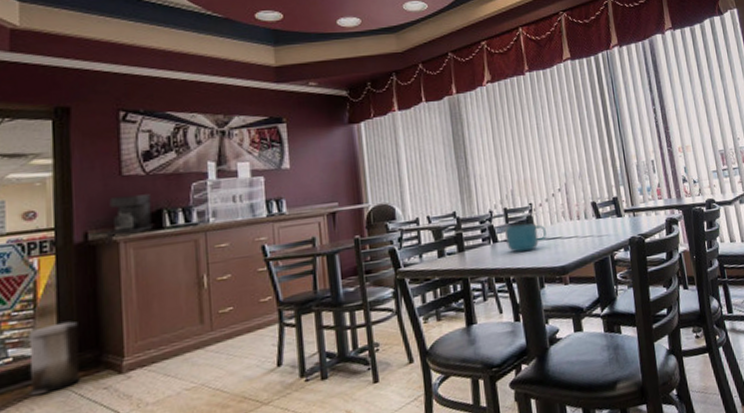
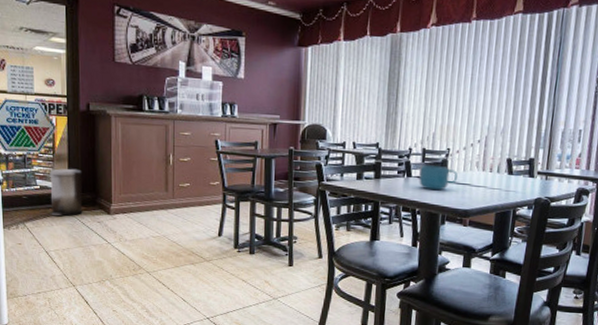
coffee maker: present [105,194,152,237] -> none [102,78,135,112]

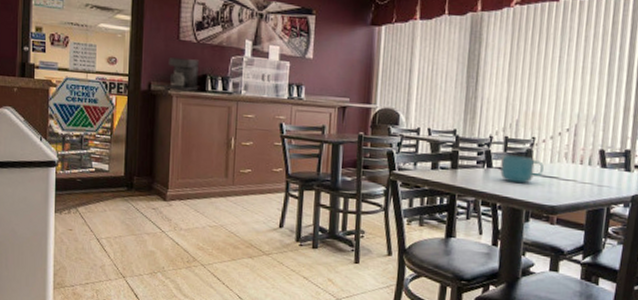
pedal bin: present [49,168,83,217] -> none [105,150,141,202]
coffee maker: none [102,78,135,112] -> present [163,56,199,92]

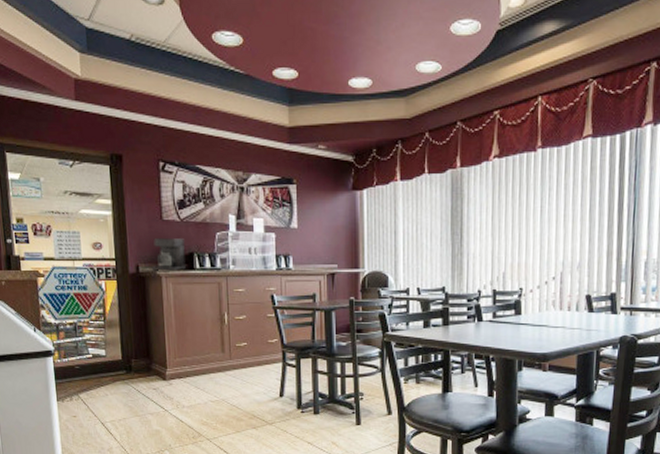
cup: present [500,155,544,183] -> none [491,308,533,333]

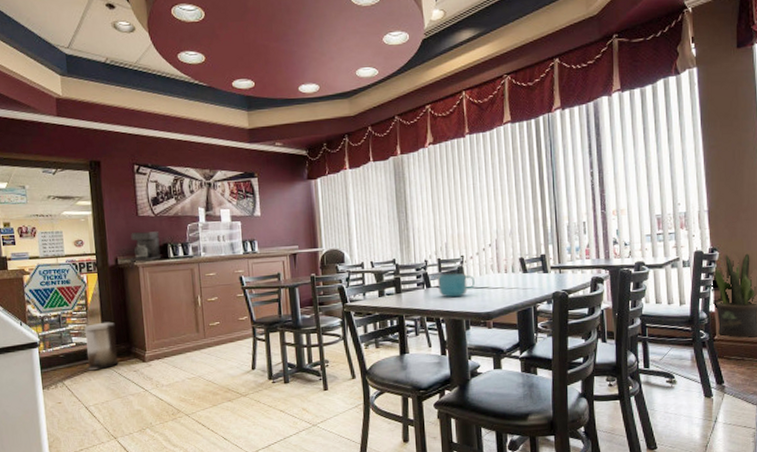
pedal bin: none [101,334,138,386] -> present [84,321,119,371]
cup: none [491,308,533,333] -> present [438,273,475,297]

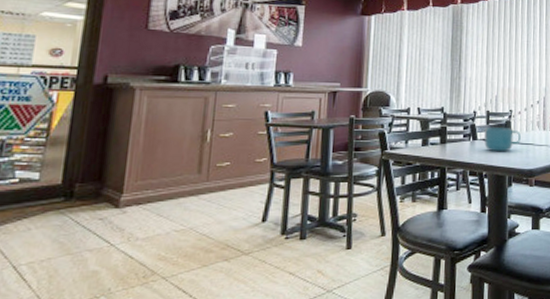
pedal bin: present [84,321,119,371] -> none [30,153,87,217]
coffee maker: present [129,231,161,262] -> none [124,46,171,84]

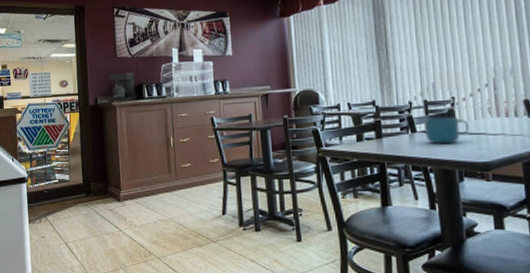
coffee maker: none [124,46,171,84] -> present [107,72,136,102]

